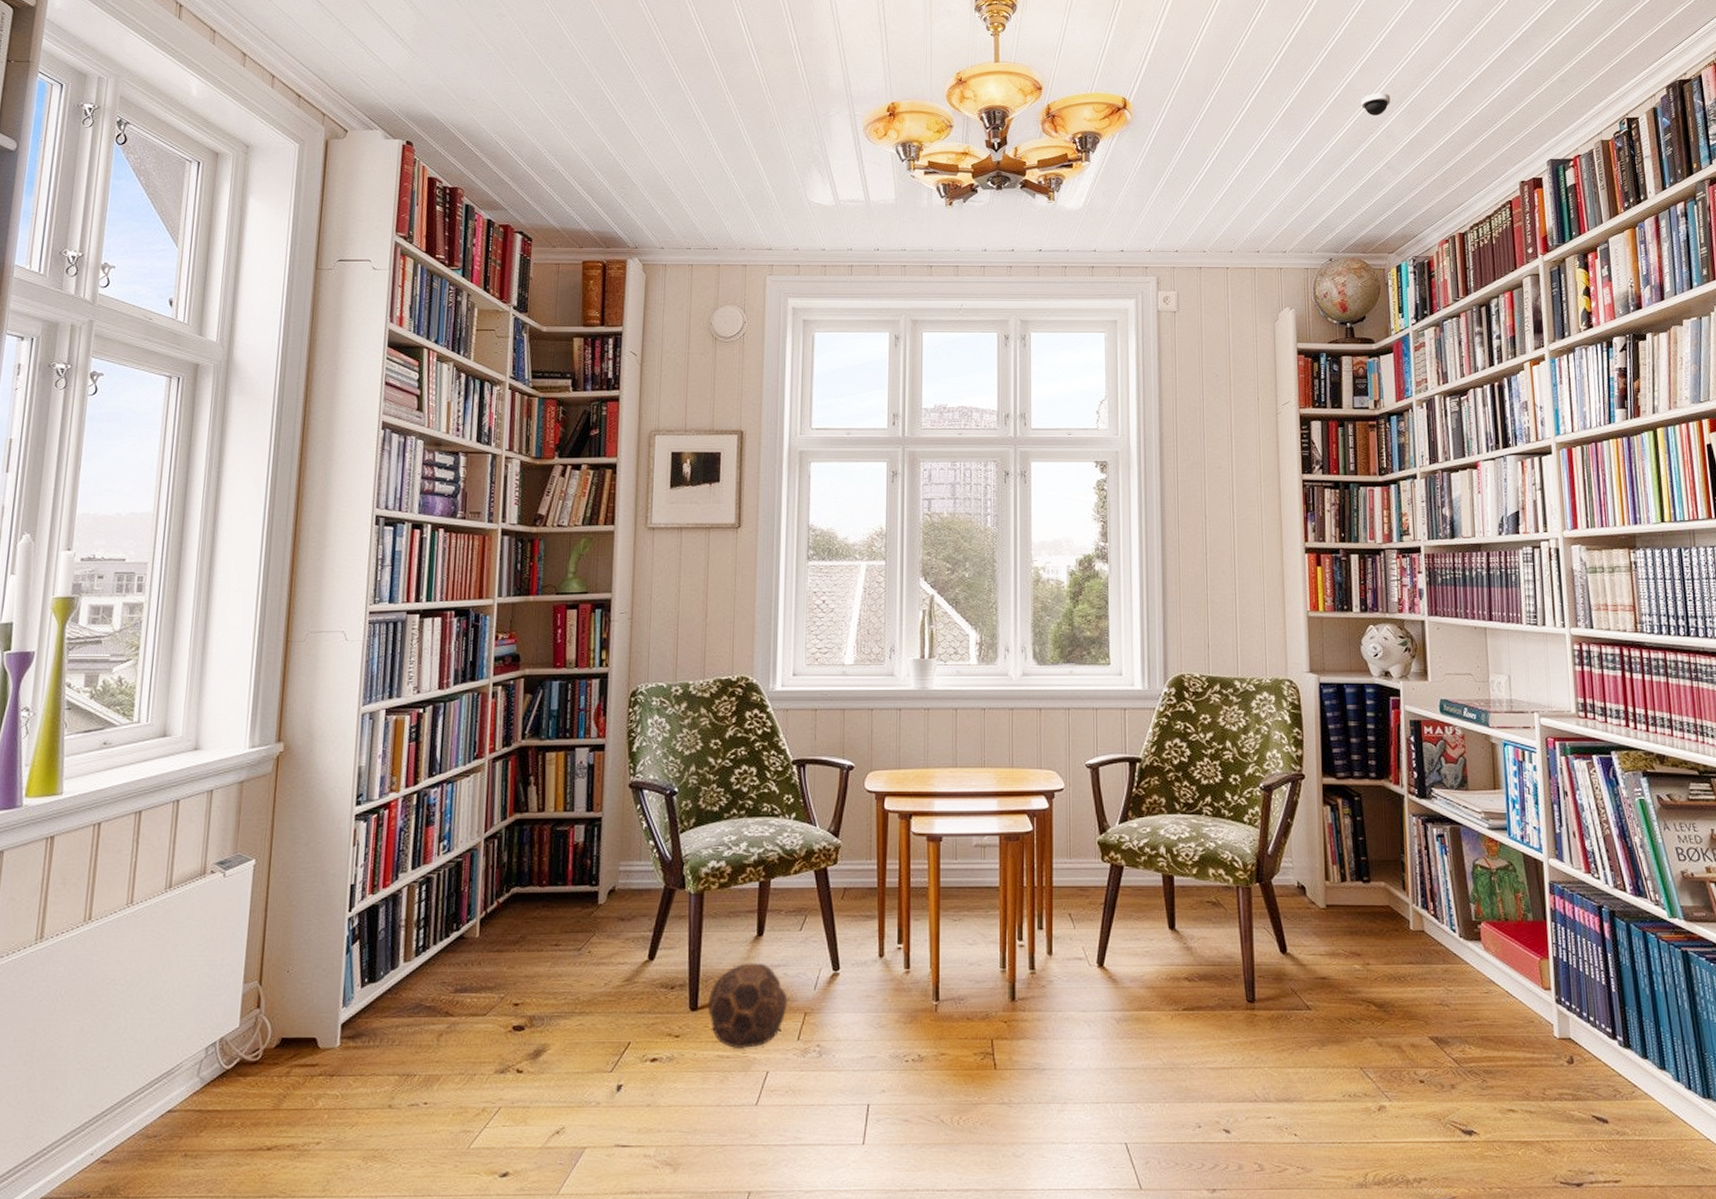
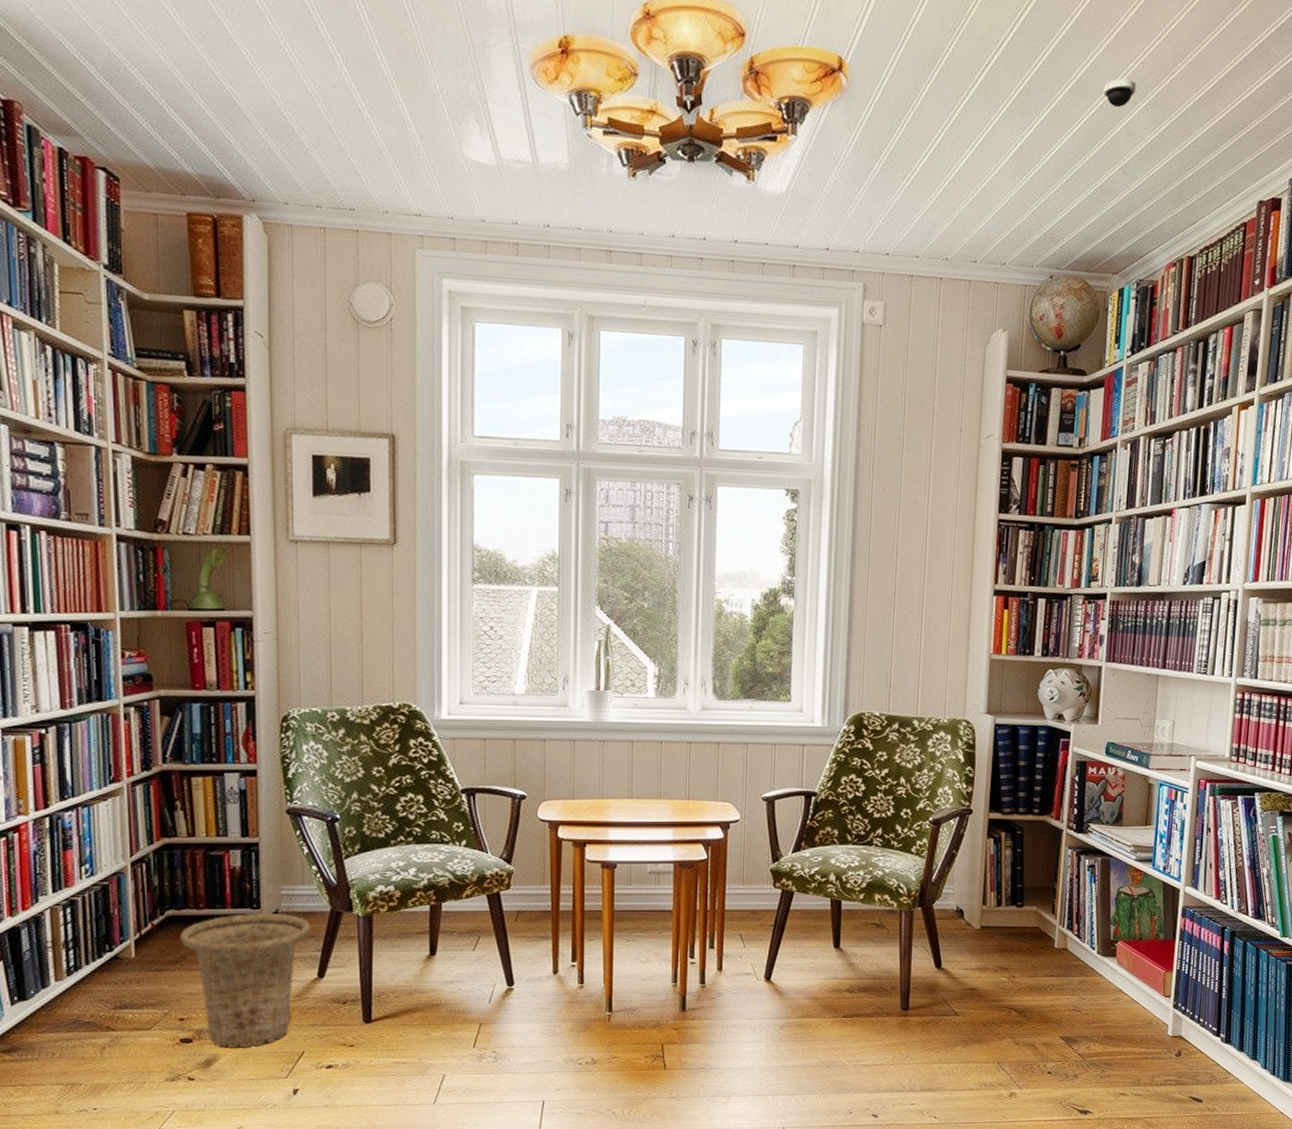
basket: none [522,890,645,1037] -> present [180,912,311,1048]
soccer ball: present [707,963,788,1050] -> none [381,979,463,1056]

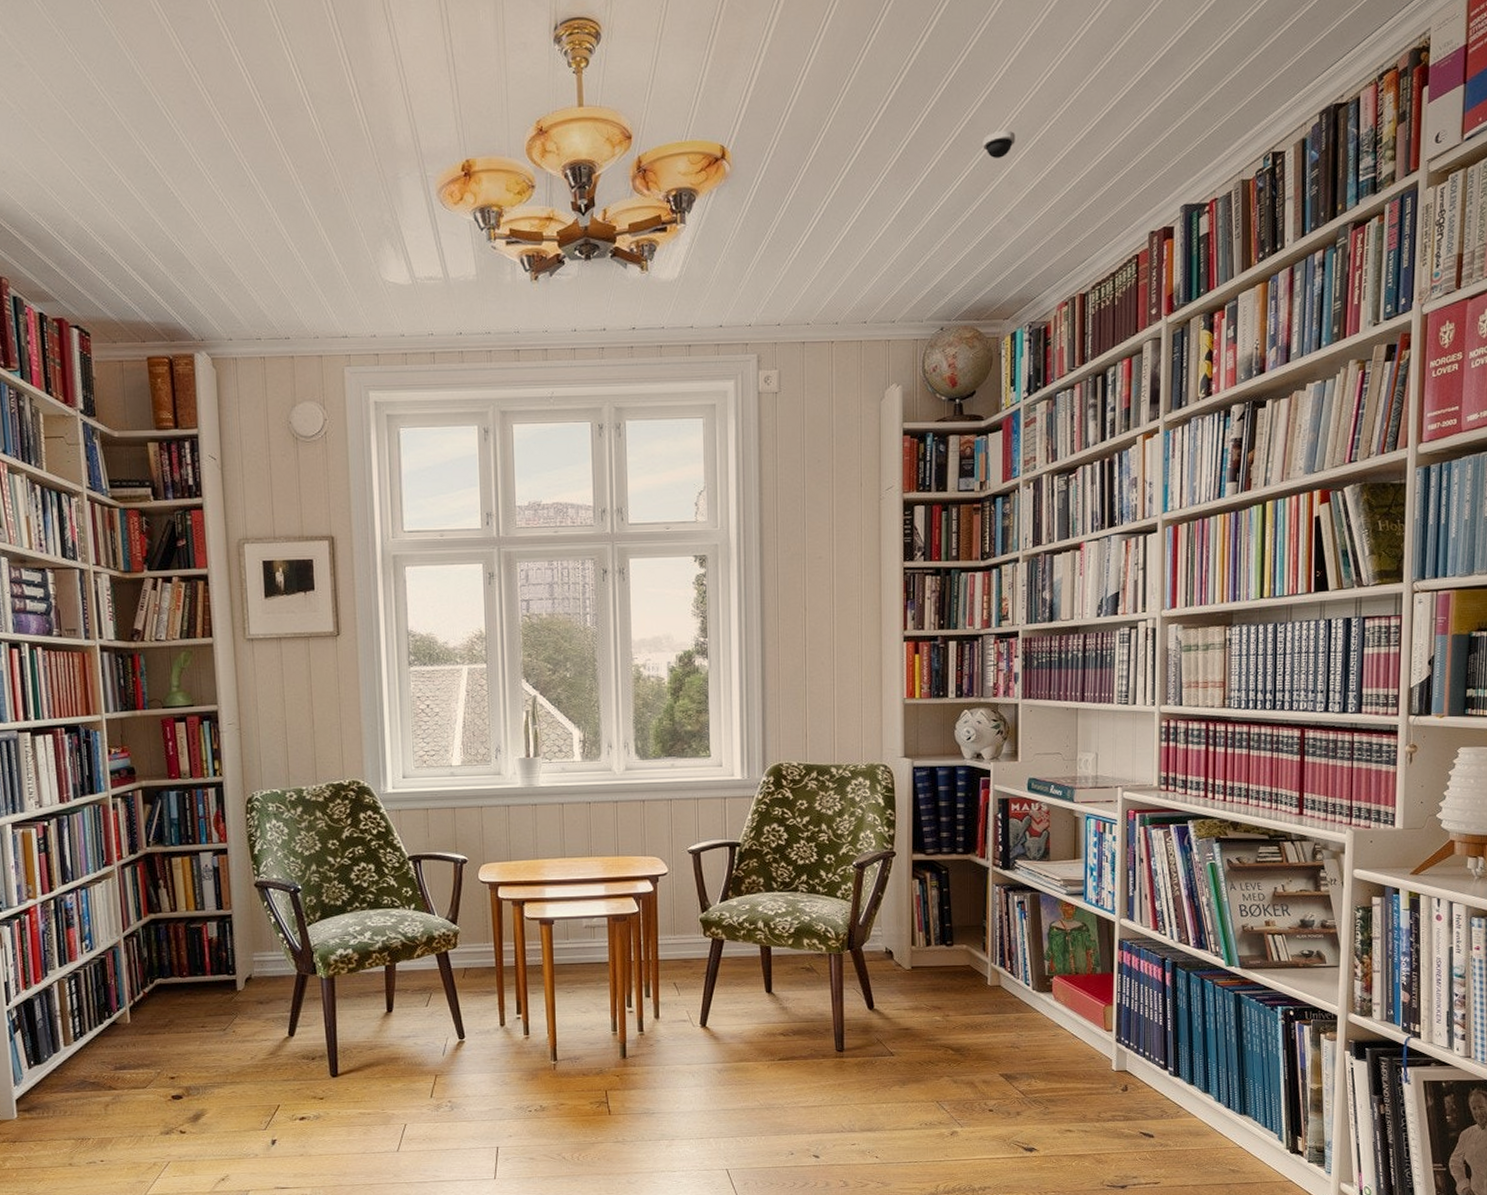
basket: present [180,912,311,1048] -> none [167,978,281,1103]

